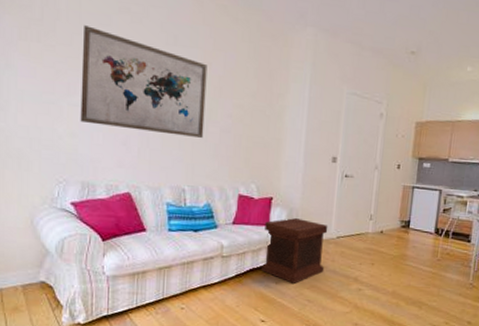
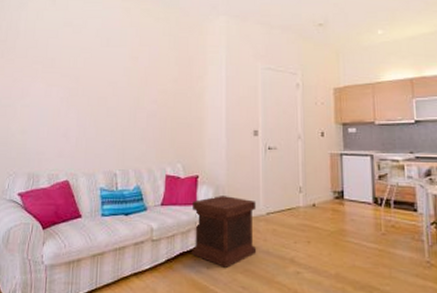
wall art: present [80,25,208,138] -> none [30,40,135,123]

